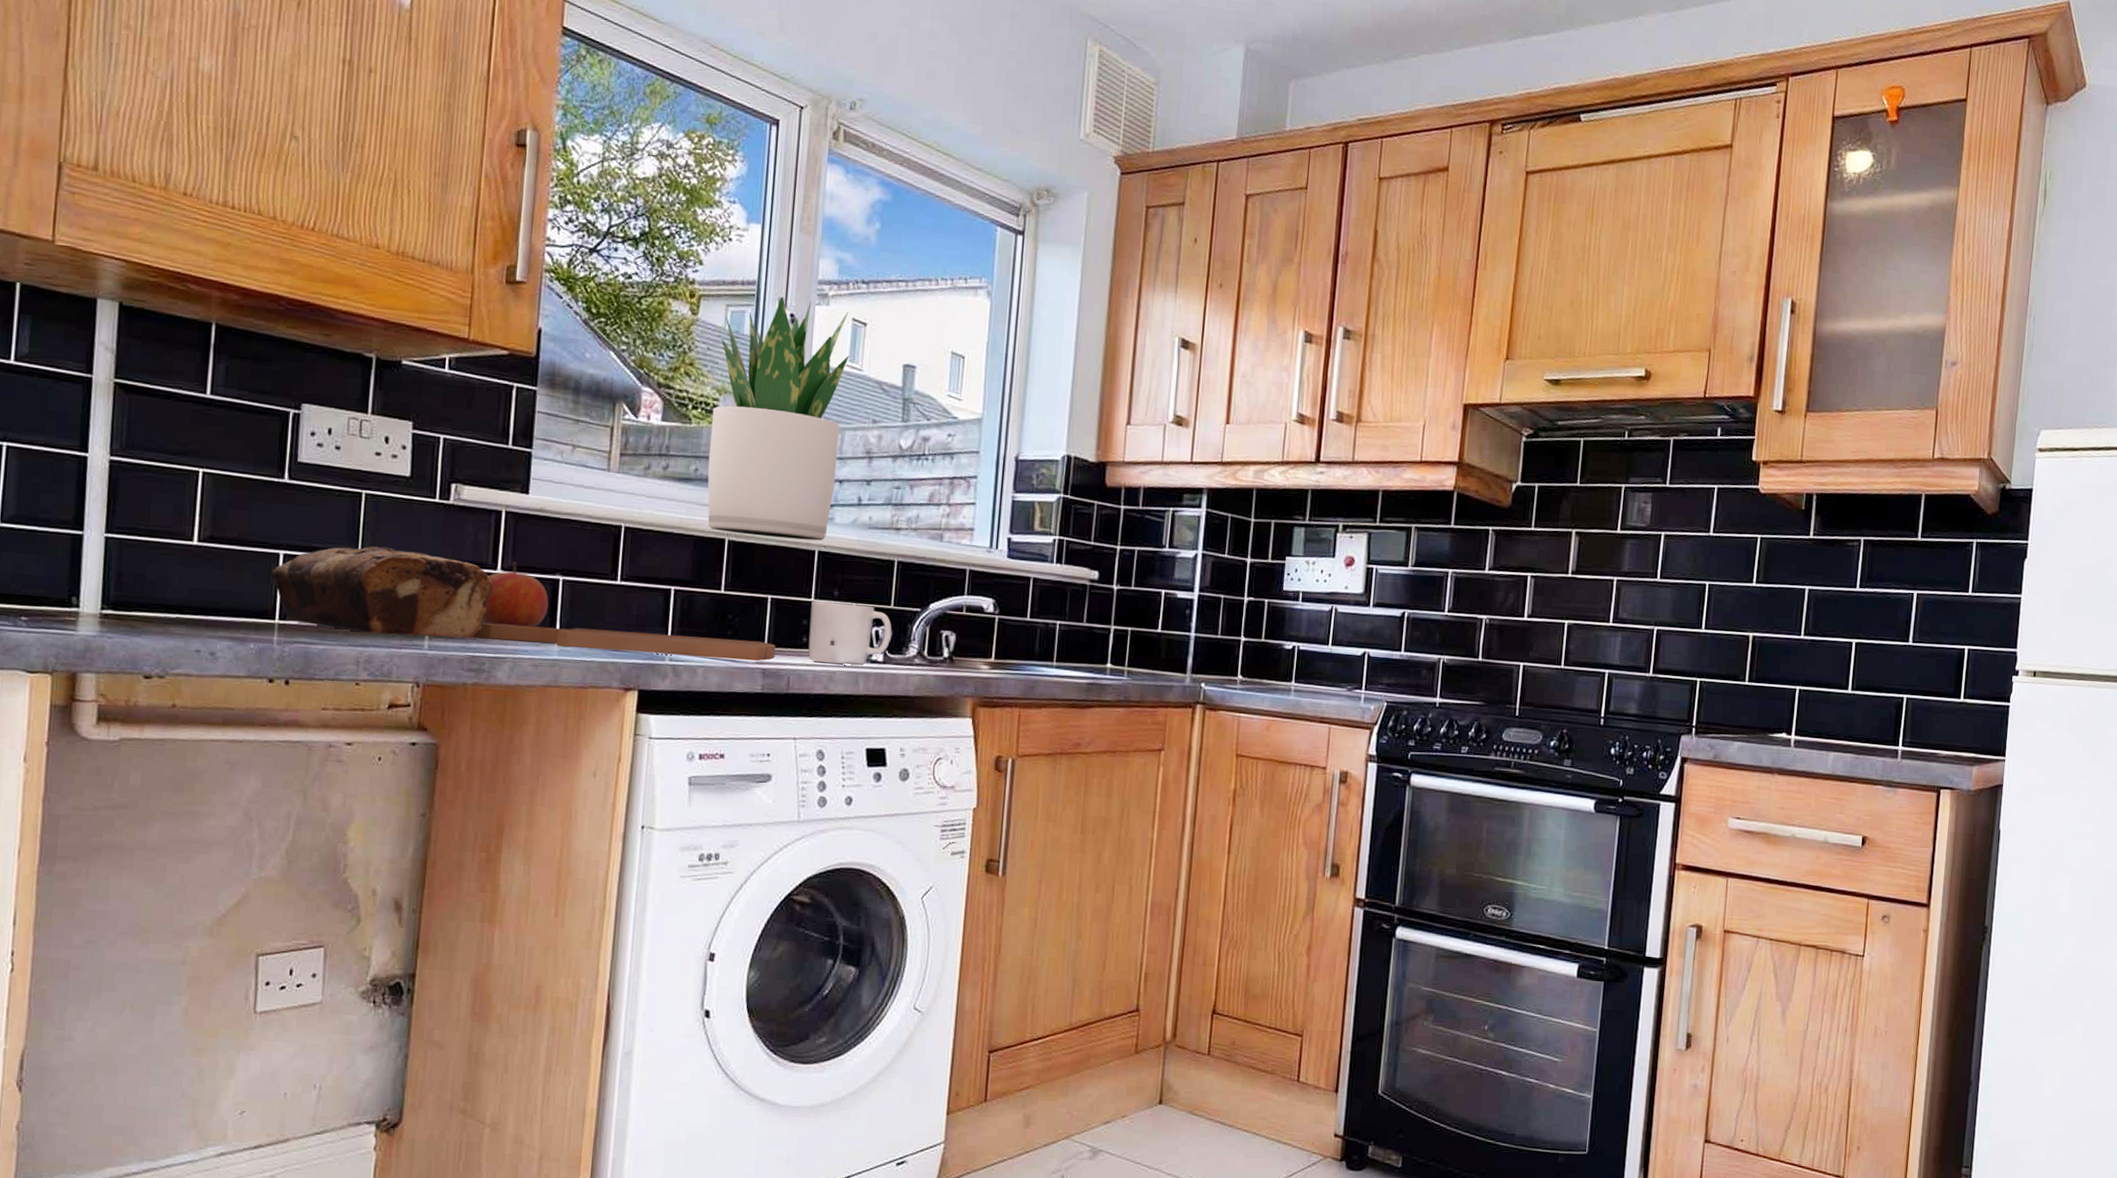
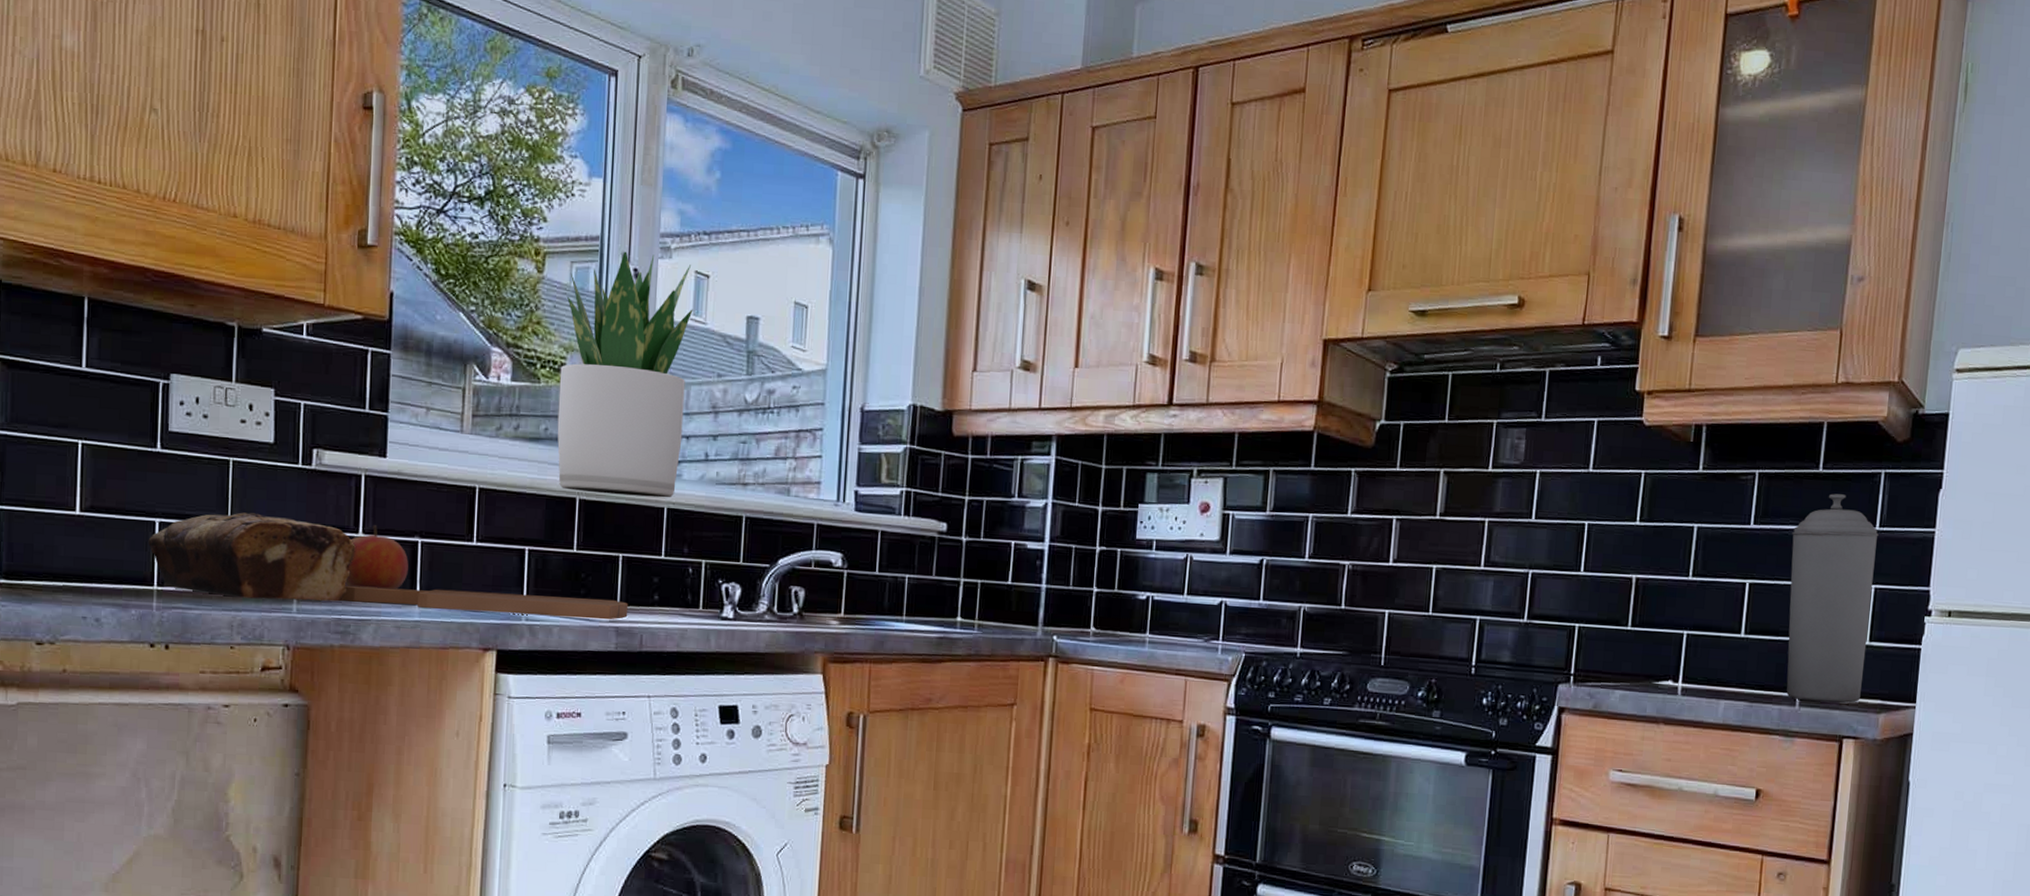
mug: present [808,601,892,666] -> none [659,558,742,623]
canister: none [1889,560,1971,756] -> present [1786,493,1879,703]

